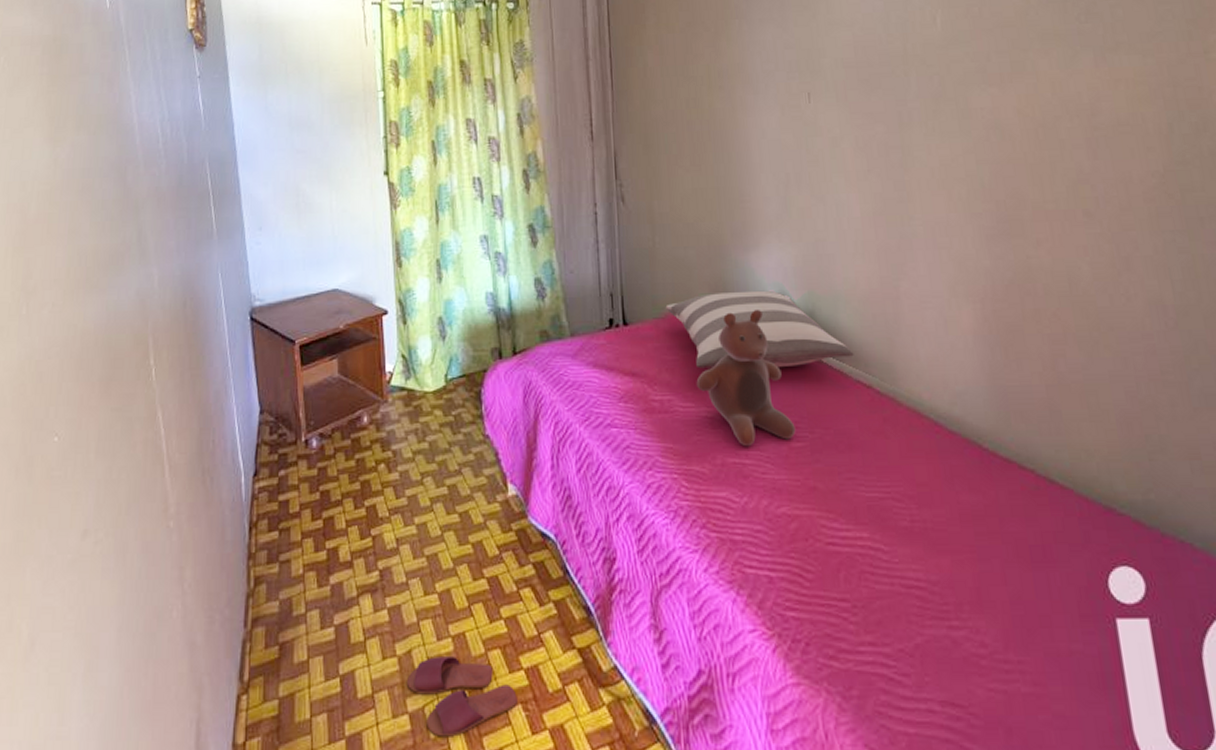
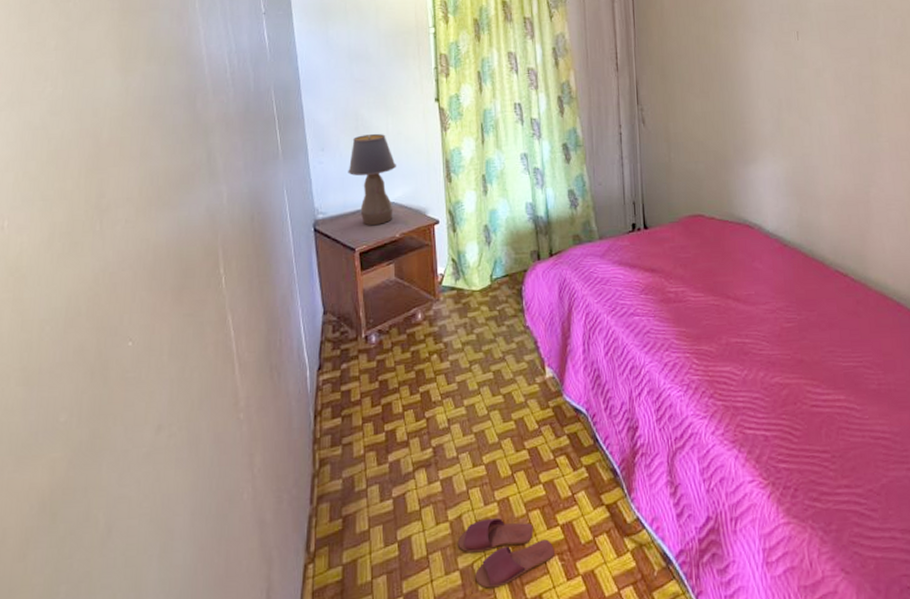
table lamp: none [287,211,342,316] -> present [348,133,397,226]
pillow: present [665,290,854,369] -> none [679,197,834,264]
stuffed bear: present [696,308,796,447] -> none [705,212,787,328]

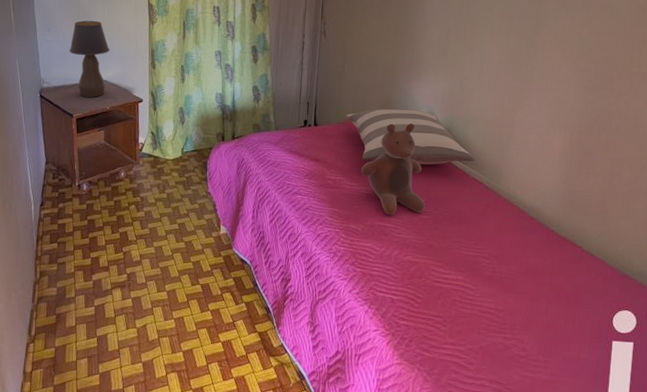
slippers: present [458,518,555,589] -> none [142,330,215,378]
pillow: none [679,197,834,264] -> present [346,108,475,165]
stuffed bear: none [705,212,787,328] -> present [361,122,425,216]

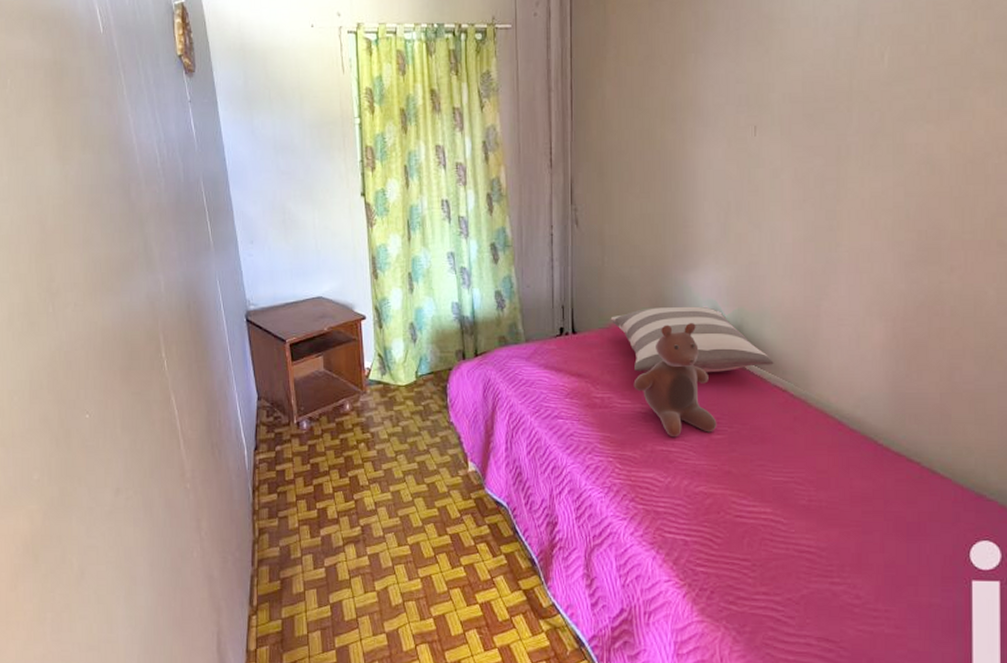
table lamp: present [69,20,111,98] -> none [277,227,324,319]

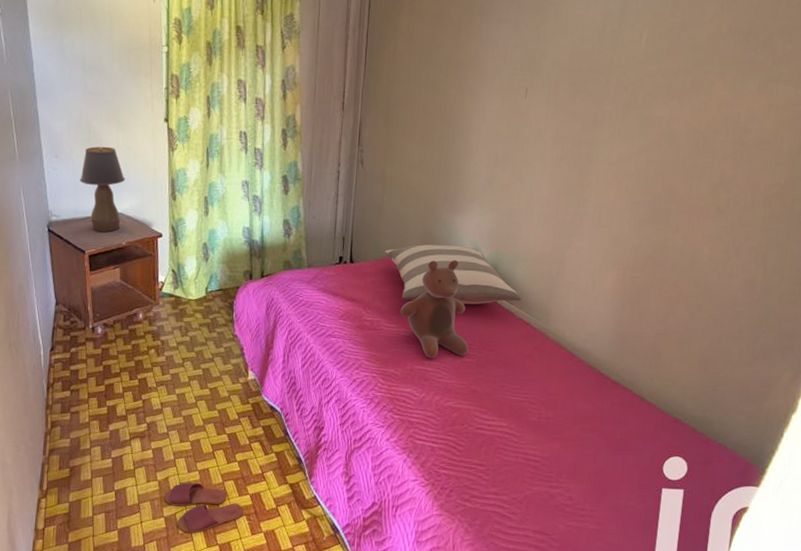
table lamp: none [277,227,324,319] -> present [80,146,126,233]
slippers: none [385,592,473,651] -> present [164,482,243,533]

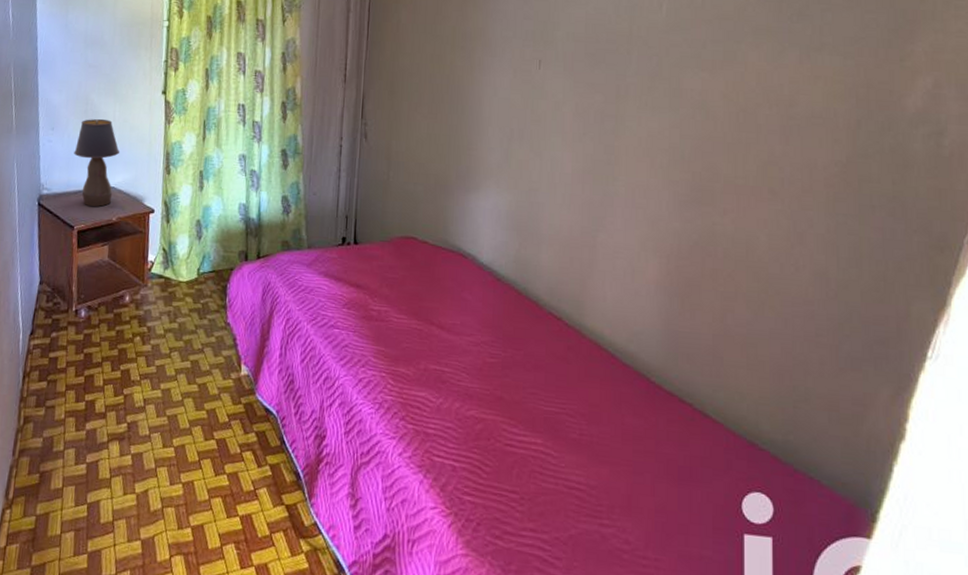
slippers: present [164,482,243,533] -> none [142,497,232,563]
pillow: present [385,244,522,305] -> none [392,225,550,295]
stuffed bear: present [400,259,469,359] -> none [410,242,491,358]

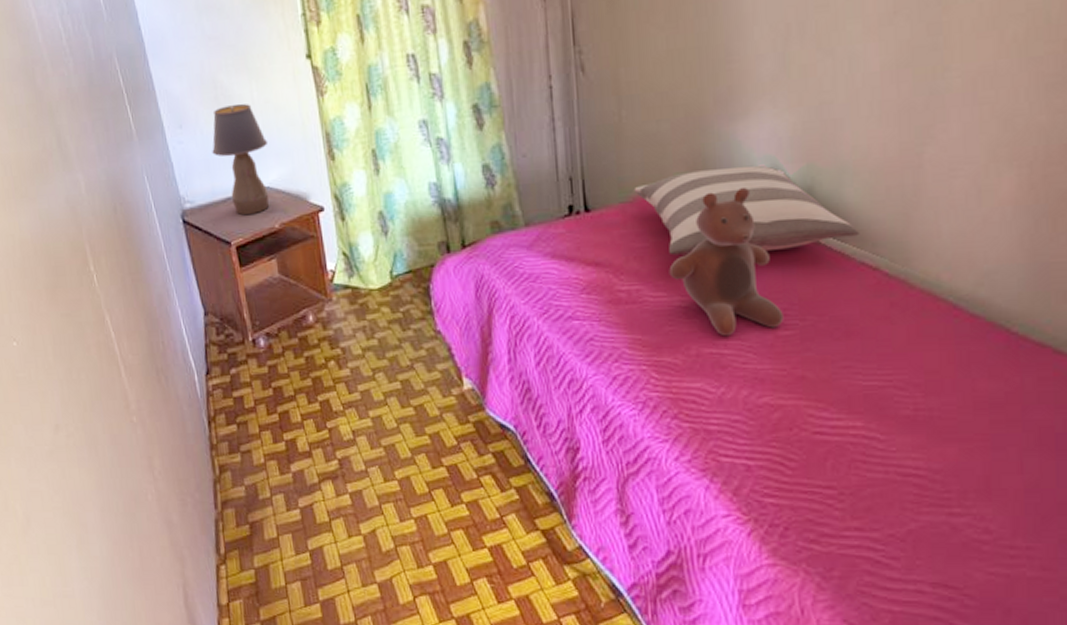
pillow: none [392,225,550,295] -> present [633,165,860,256]
stuffed bear: none [410,242,491,358] -> present [669,186,784,337]

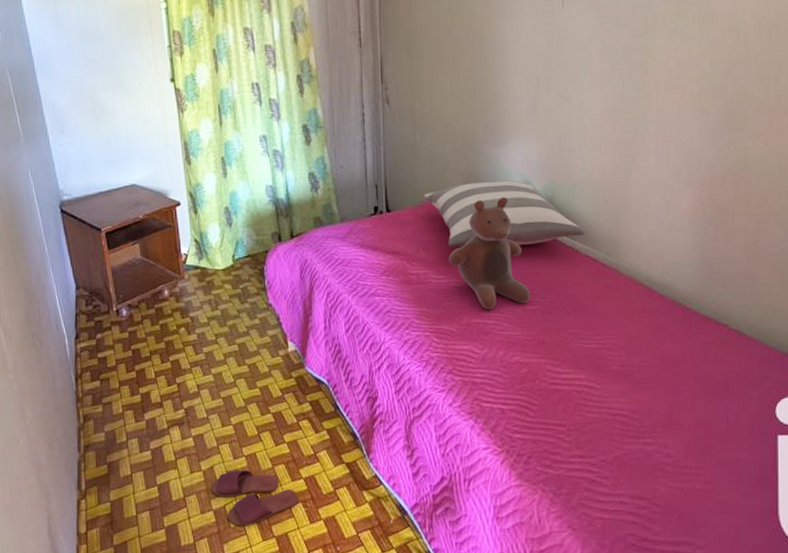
table lamp: present [212,103,270,216] -> none [88,115,136,207]
slippers: none [373,536,482,604] -> present [211,470,299,526]

